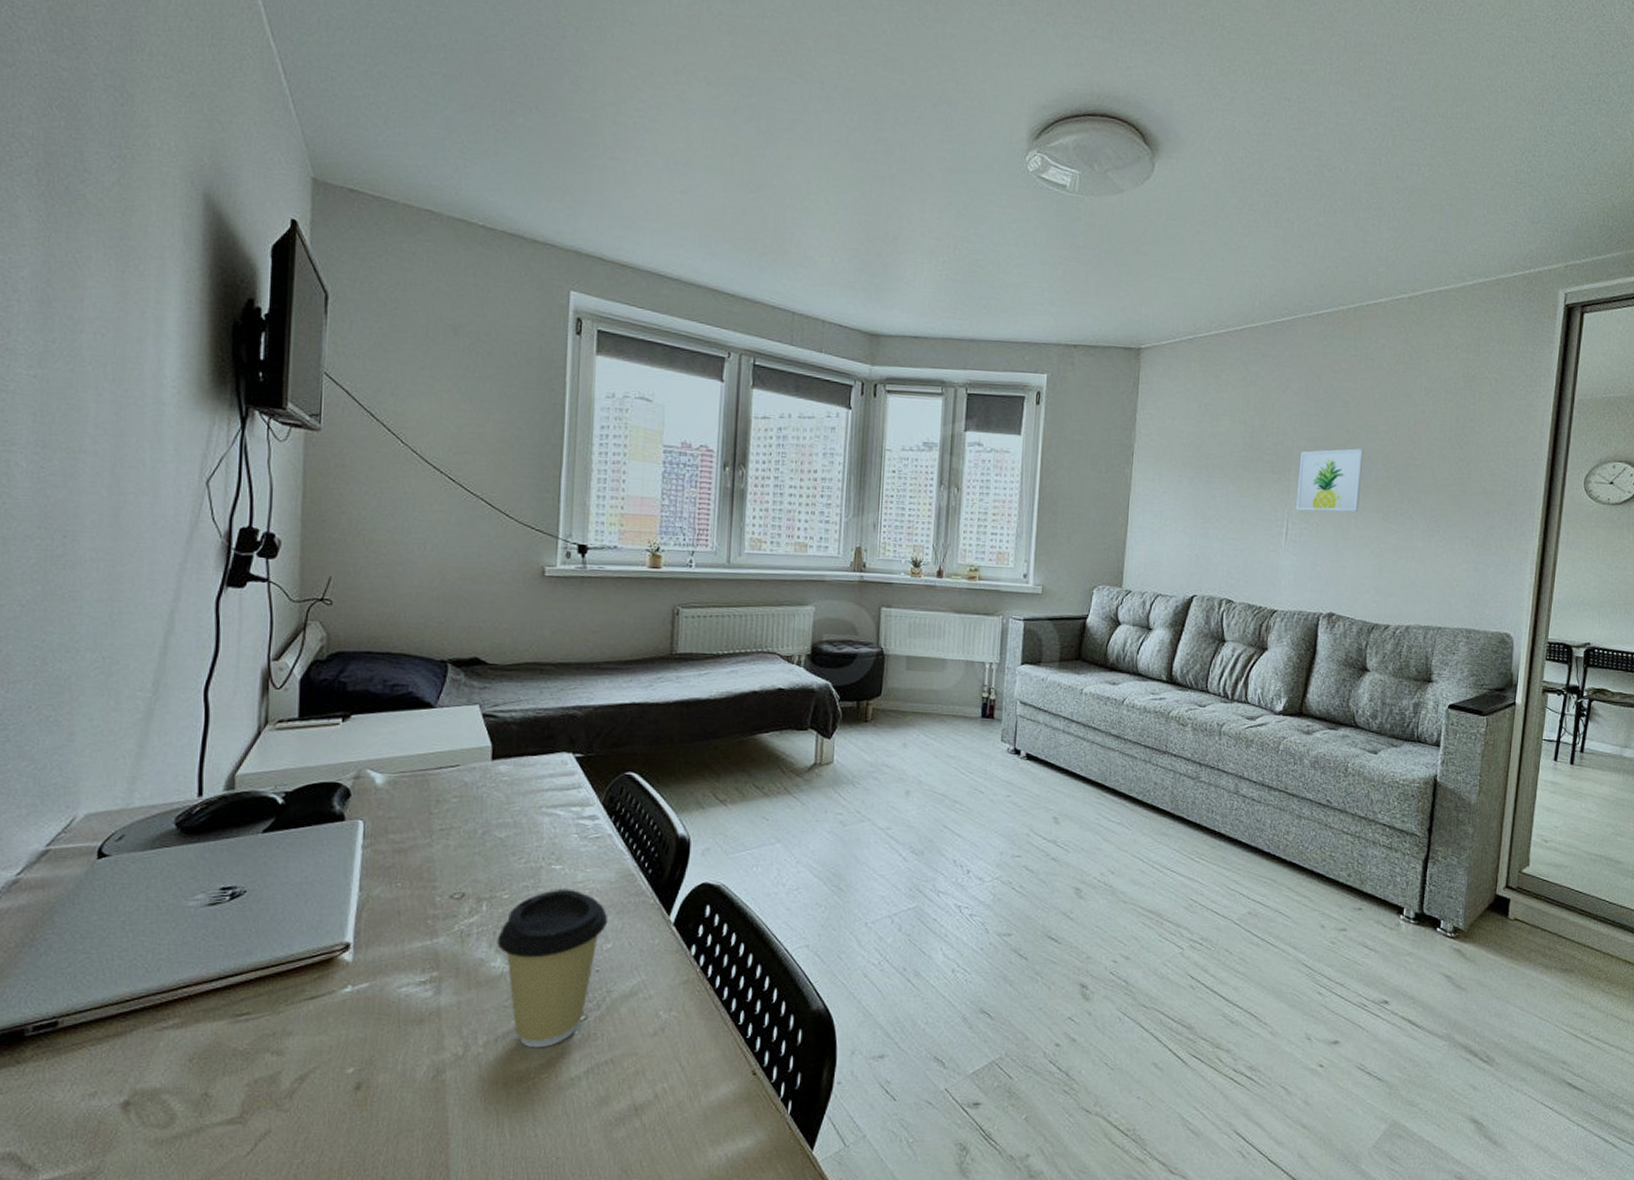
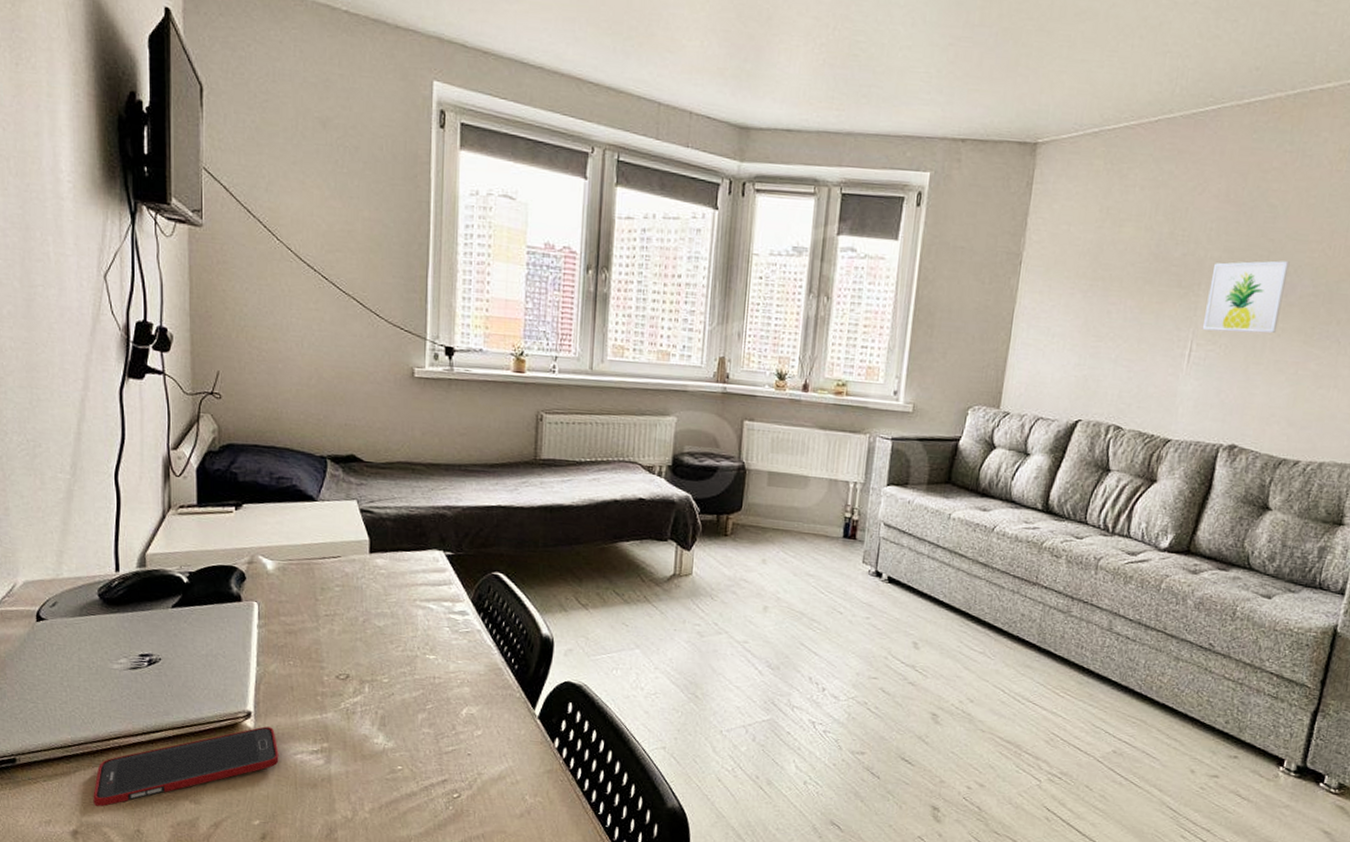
cell phone: none [152,959,381,1071] -> present [93,726,279,807]
coffee cup: present [497,888,608,1048] -> none [379,677,478,819]

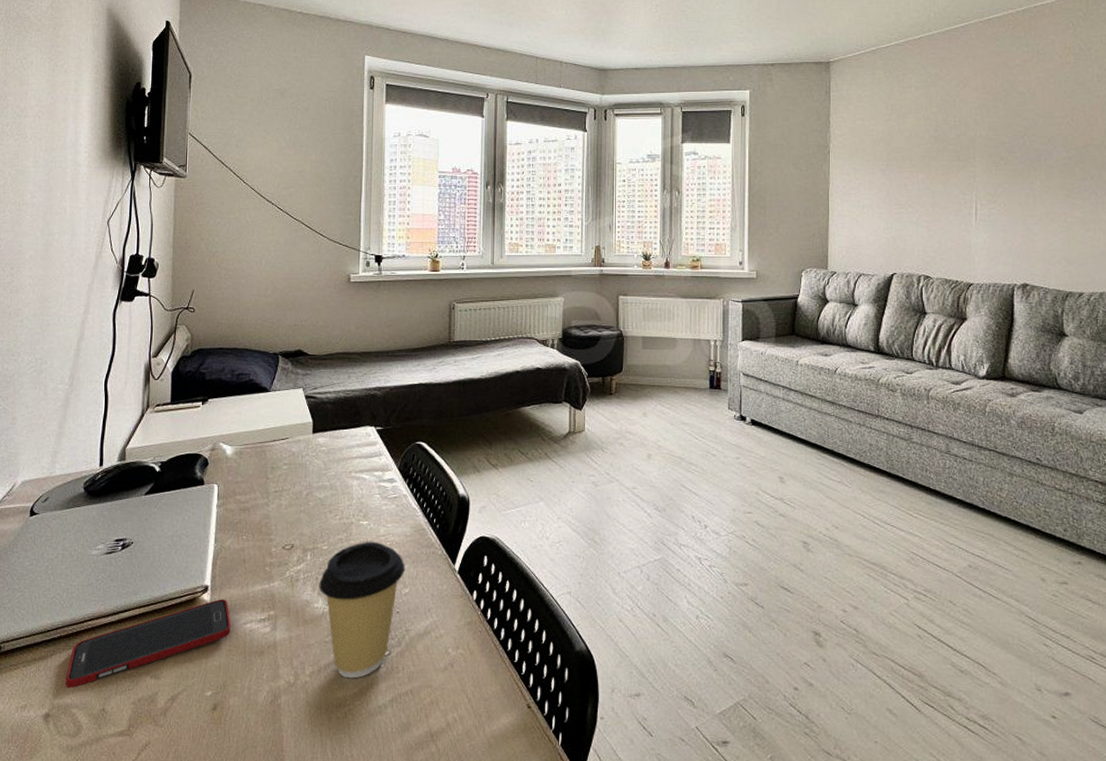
coffee cup: none [379,677,478,819] -> present [319,541,405,679]
wall art: present [1203,260,1290,334] -> none [983,134,1044,192]

